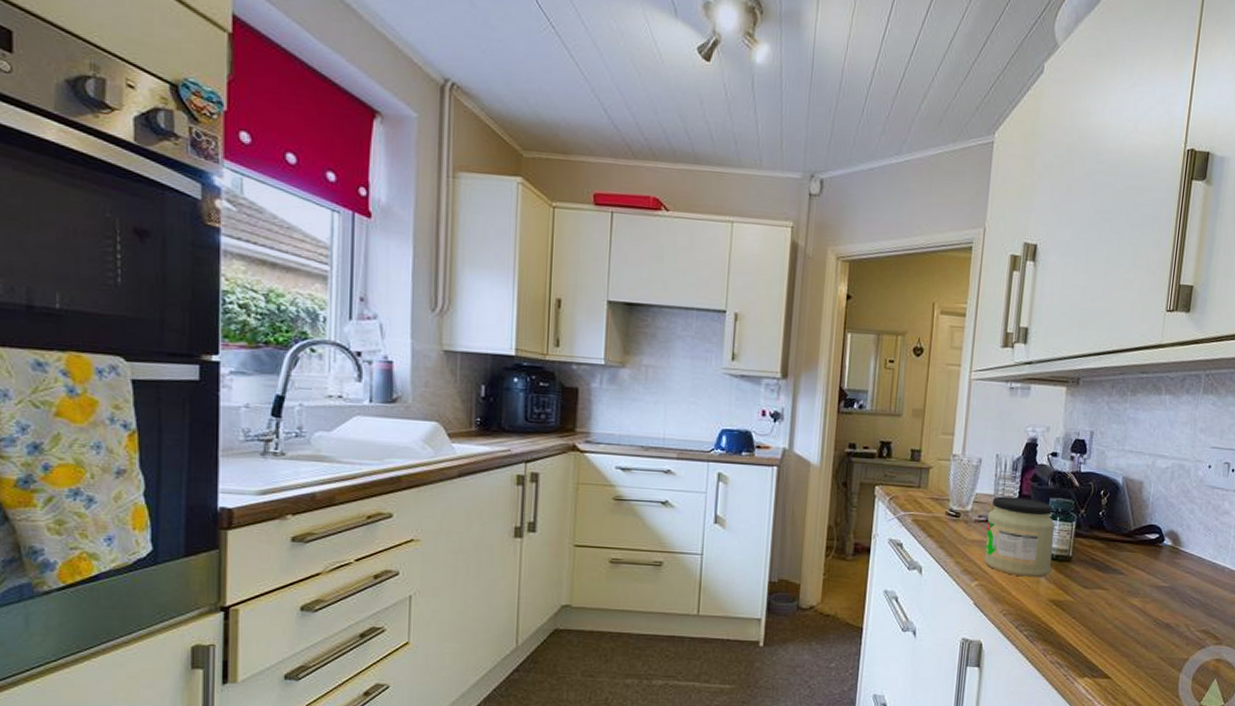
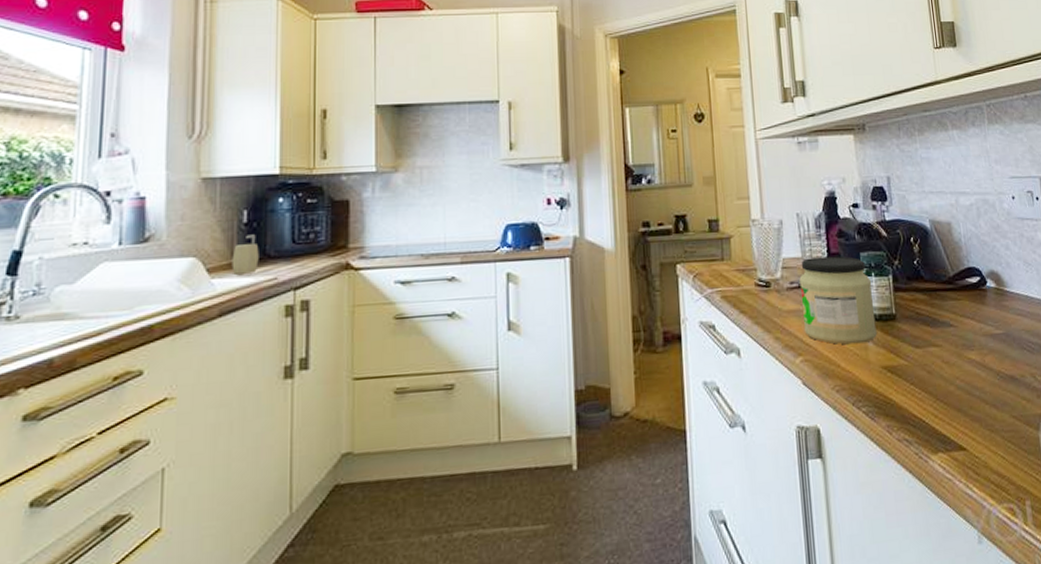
soap dispenser: none [470,408,495,443] -> present [231,234,259,275]

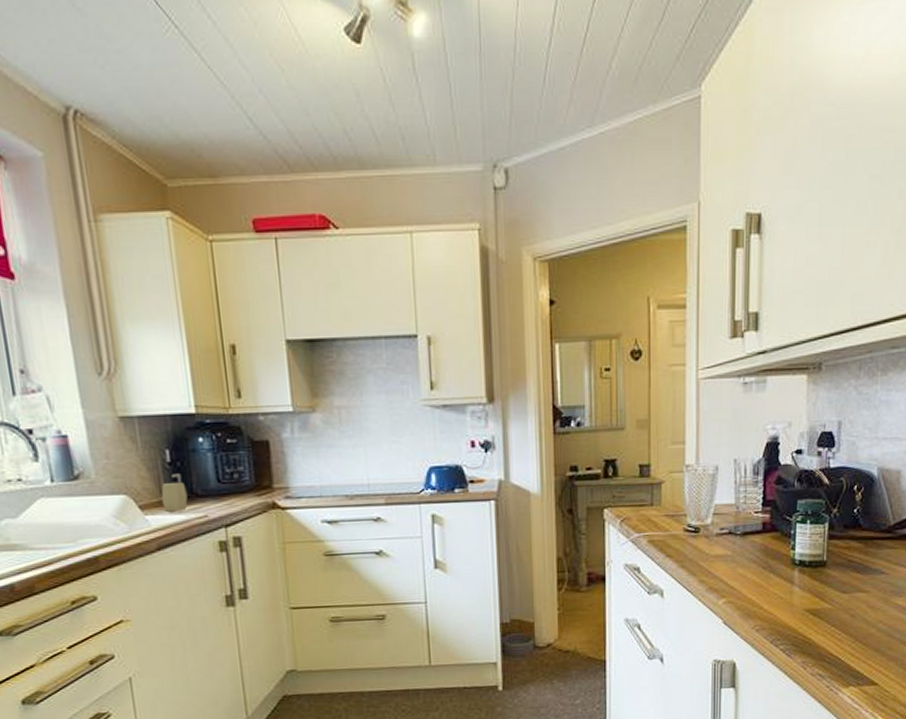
jar: present [799,256,877,345] -> none [729,503,806,589]

